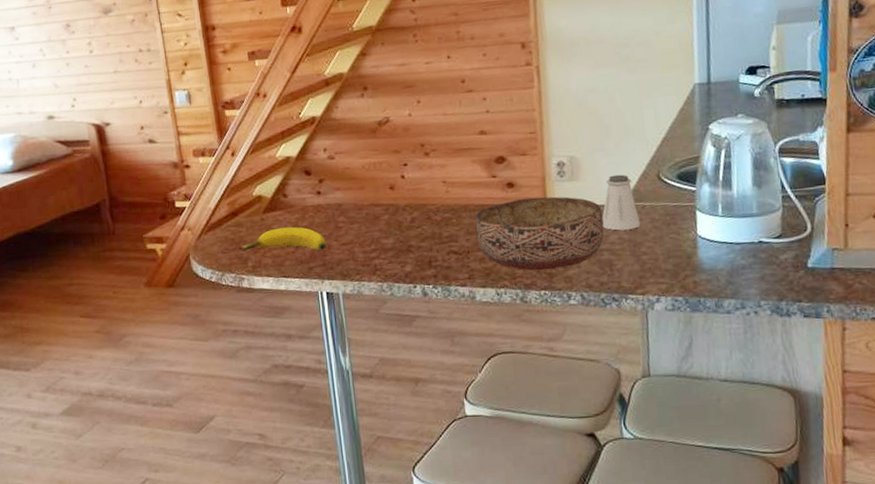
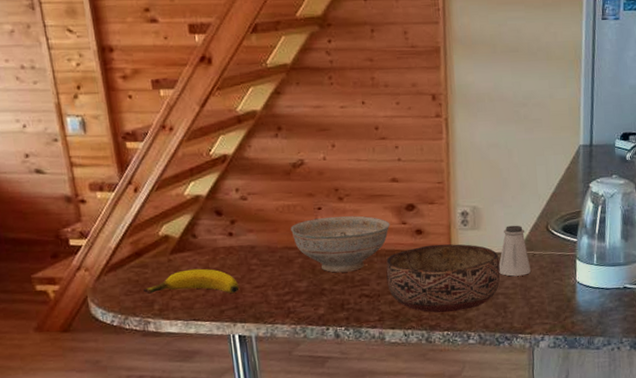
decorative bowl: none [377,170,479,229] -> present [291,216,390,273]

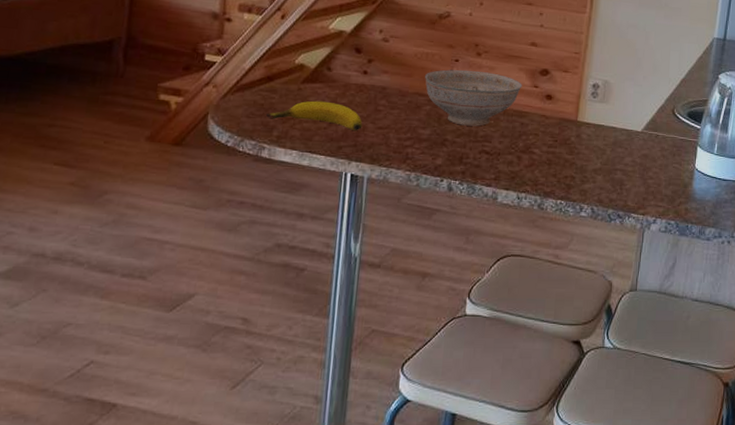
bowl: present [386,244,500,313] -> none [509,111,623,182]
saltshaker: present [498,225,531,277] -> none [621,104,652,155]

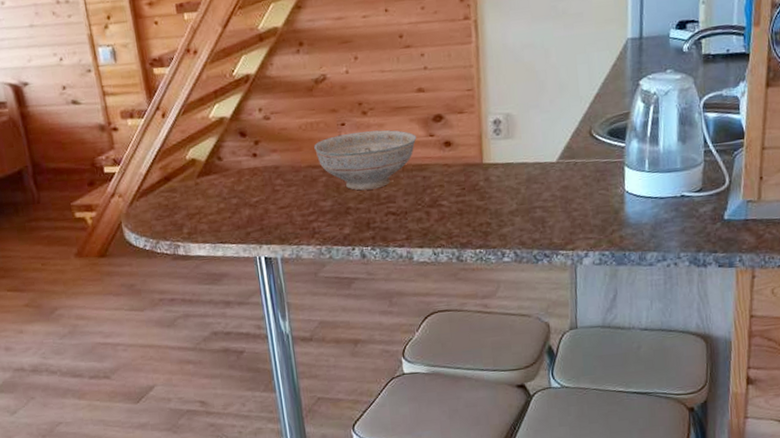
banana: present [266,100,363,130] -> none [173,191,265,218]

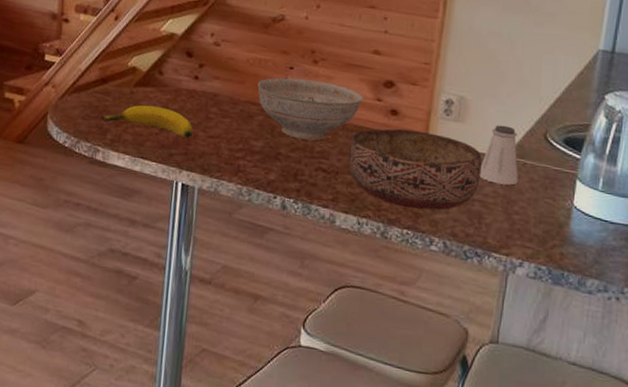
banana: none [173,191,265,218] -> present [100,105,194,138]
bowl: none [413,155,538,230] -> present [348,128,482,211]
saltshaker: none [535,131,572,188] -> present [479,125,519,186]

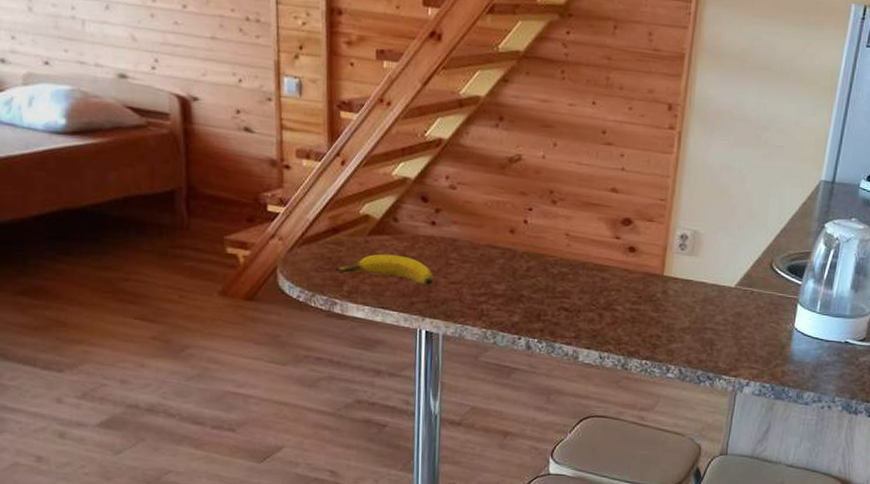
decorative bowl: present [257,77,364,141] -> none [497,219,603,281]
bowl: present [348,128,482,211] -> none [590,265,714,341]
saltshaker: present [479,125,519,186] -> none [711,256,747,313]

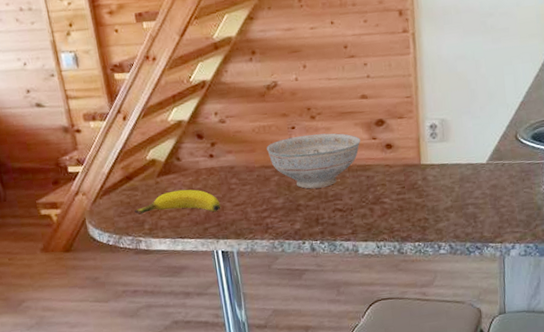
decorative bowl: none [497,219,603,281] -> present [267,133,361,189]

